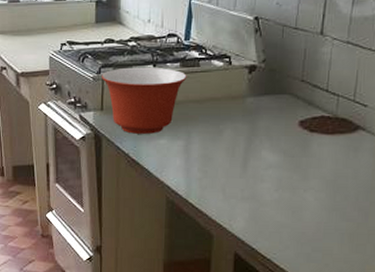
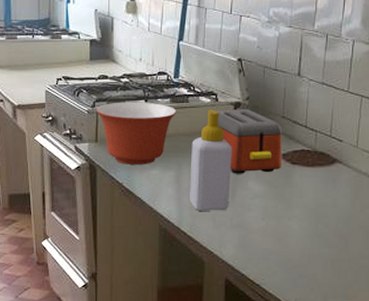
soap bottle: none [199,73,246,182] -> present [189,109,232,211]
toaster: none [227,73,300,143] -> present [214,109,282,174]

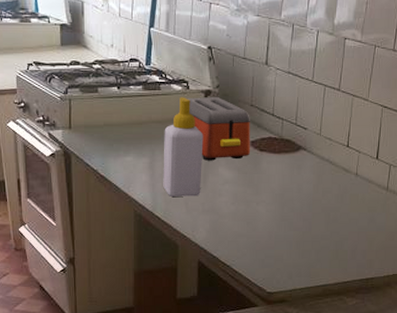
mixing bowl: present [96,102,177,165] -> none [69,88,149,152]

